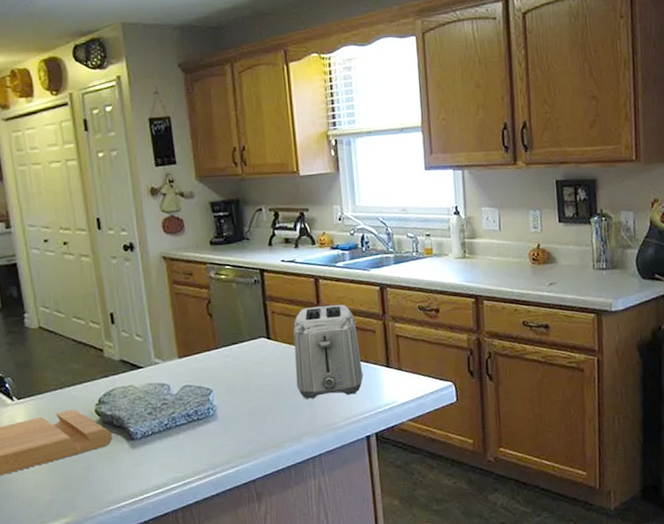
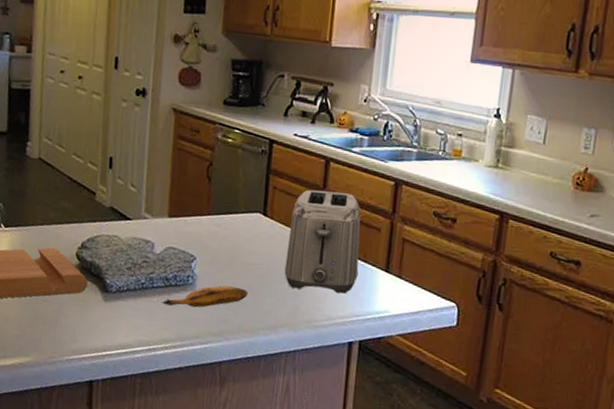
banana: none [187,408,267,440] -> present [161,285,248,308]

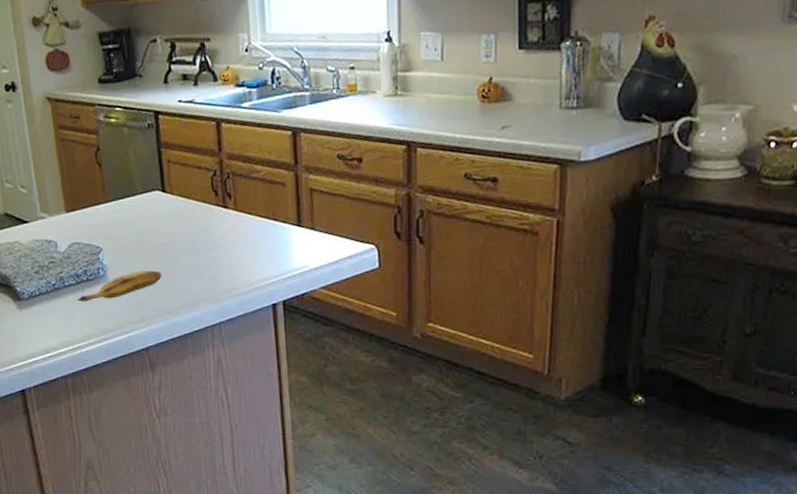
toaster: present [284,189,361,294] -> none [191,153,270,261]

